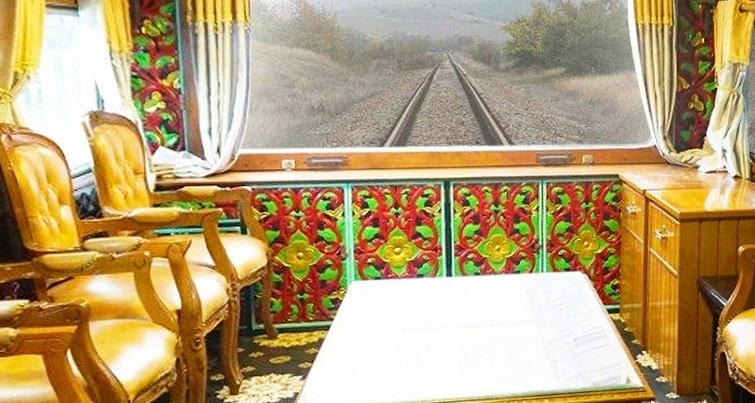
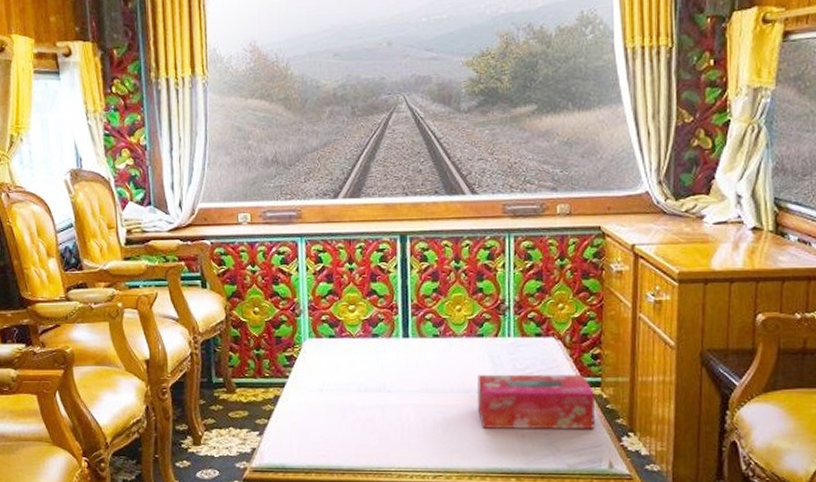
tissue box: none [514,303,616,357] -> present [476,374,596,430]

